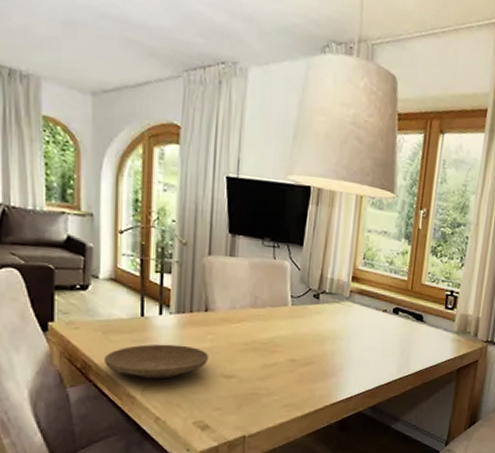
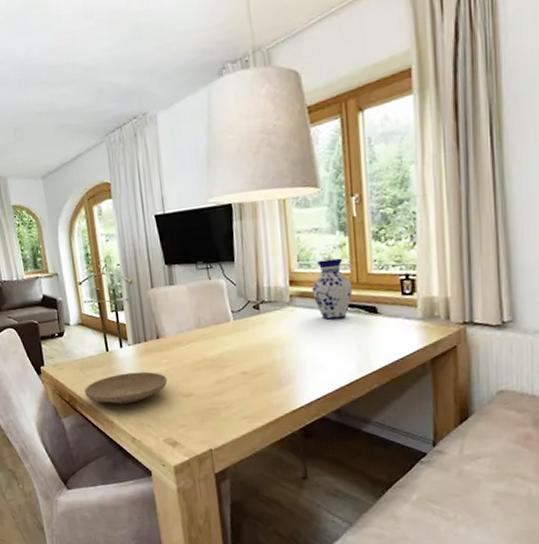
vase: none [370,262,407,321] -> present [312,258,353,320]

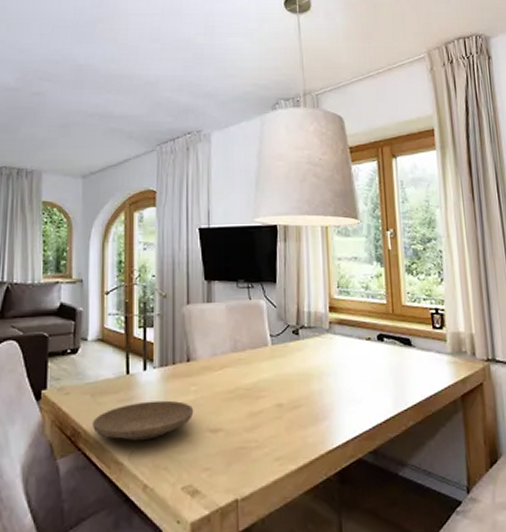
vase: present [312,258,353,320] -> none [350,288,389,350]

